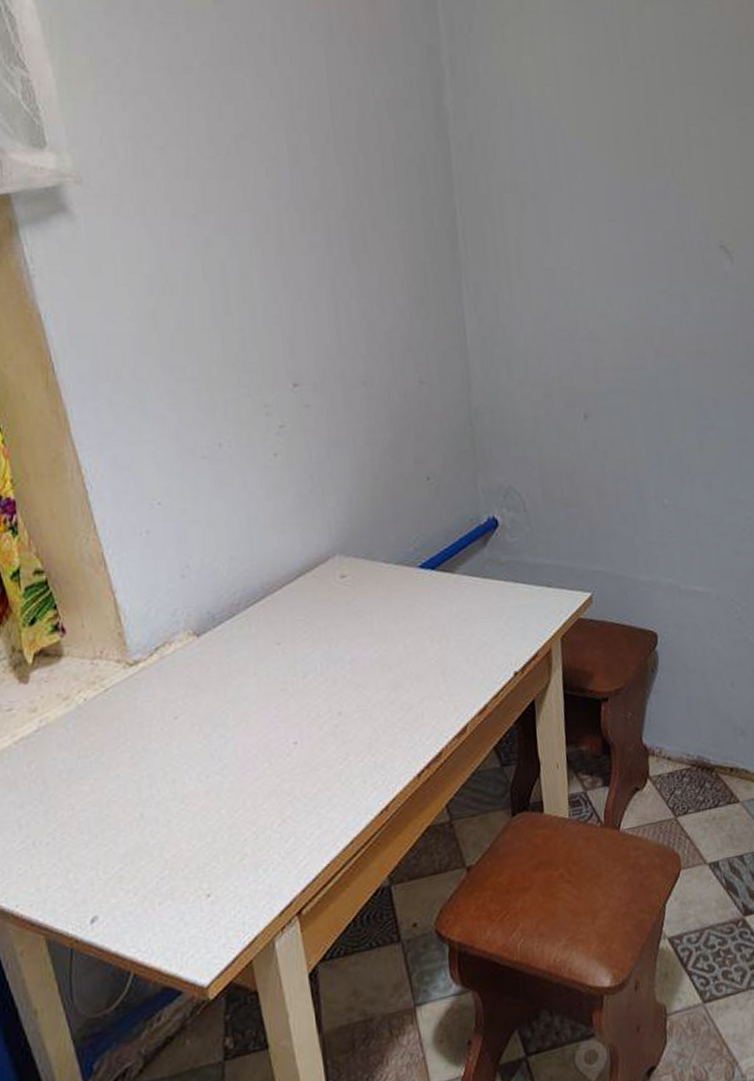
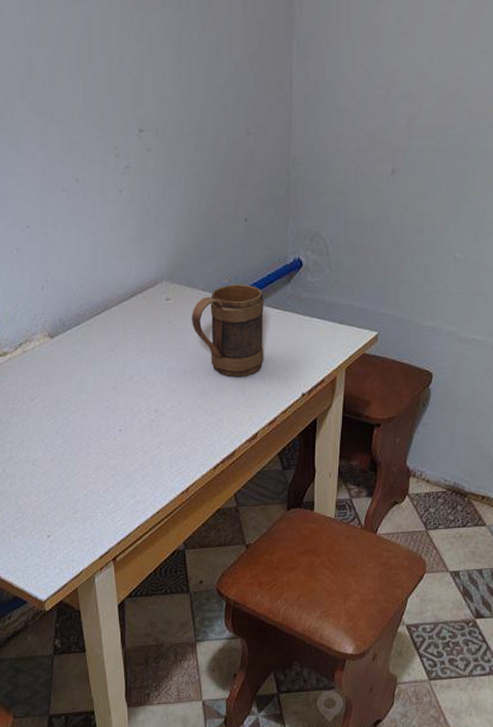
mug: none [374,551,465,662] -> present [192,284,264,378]

